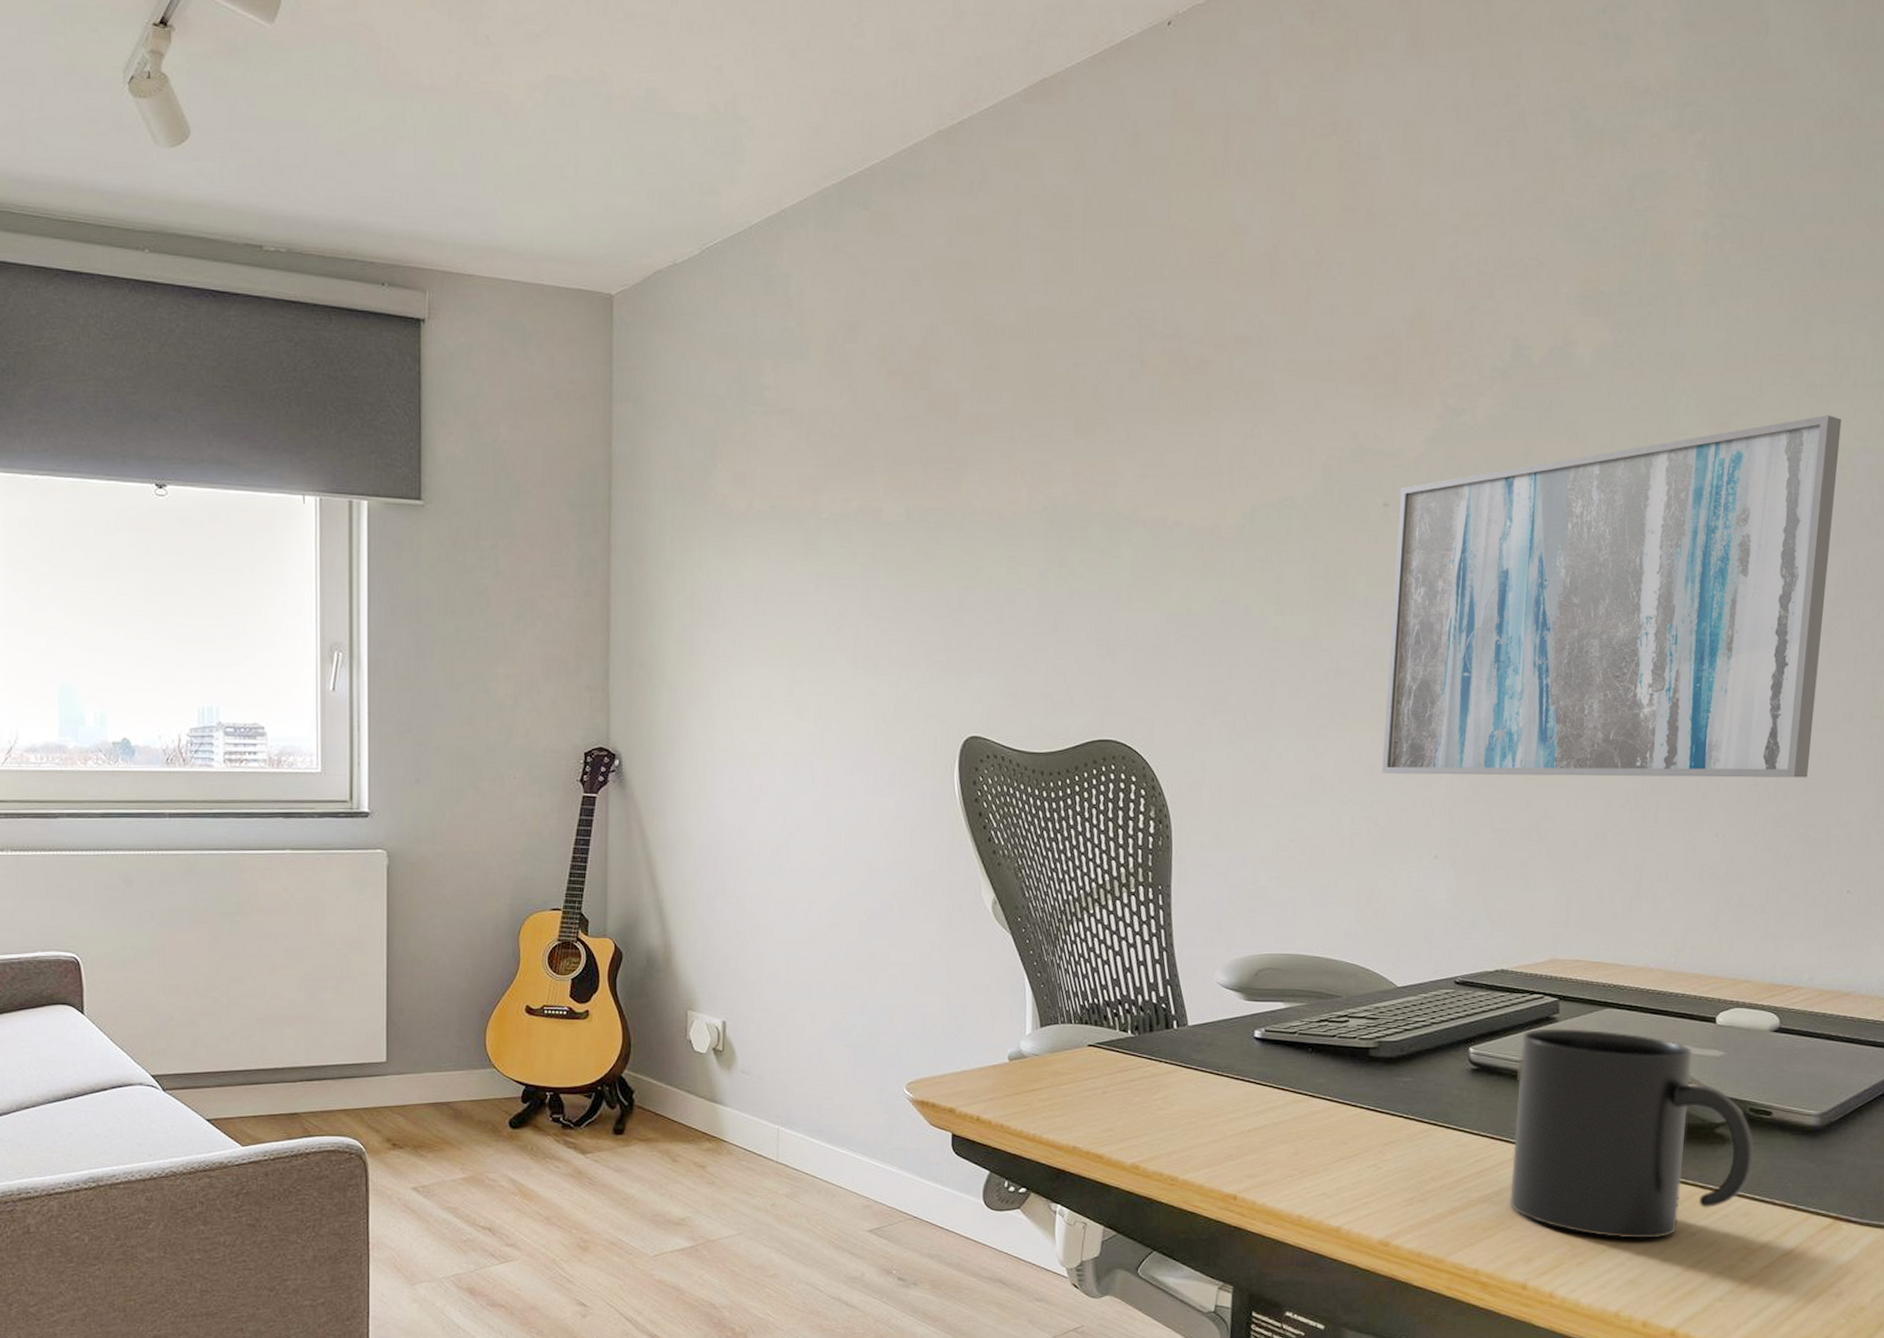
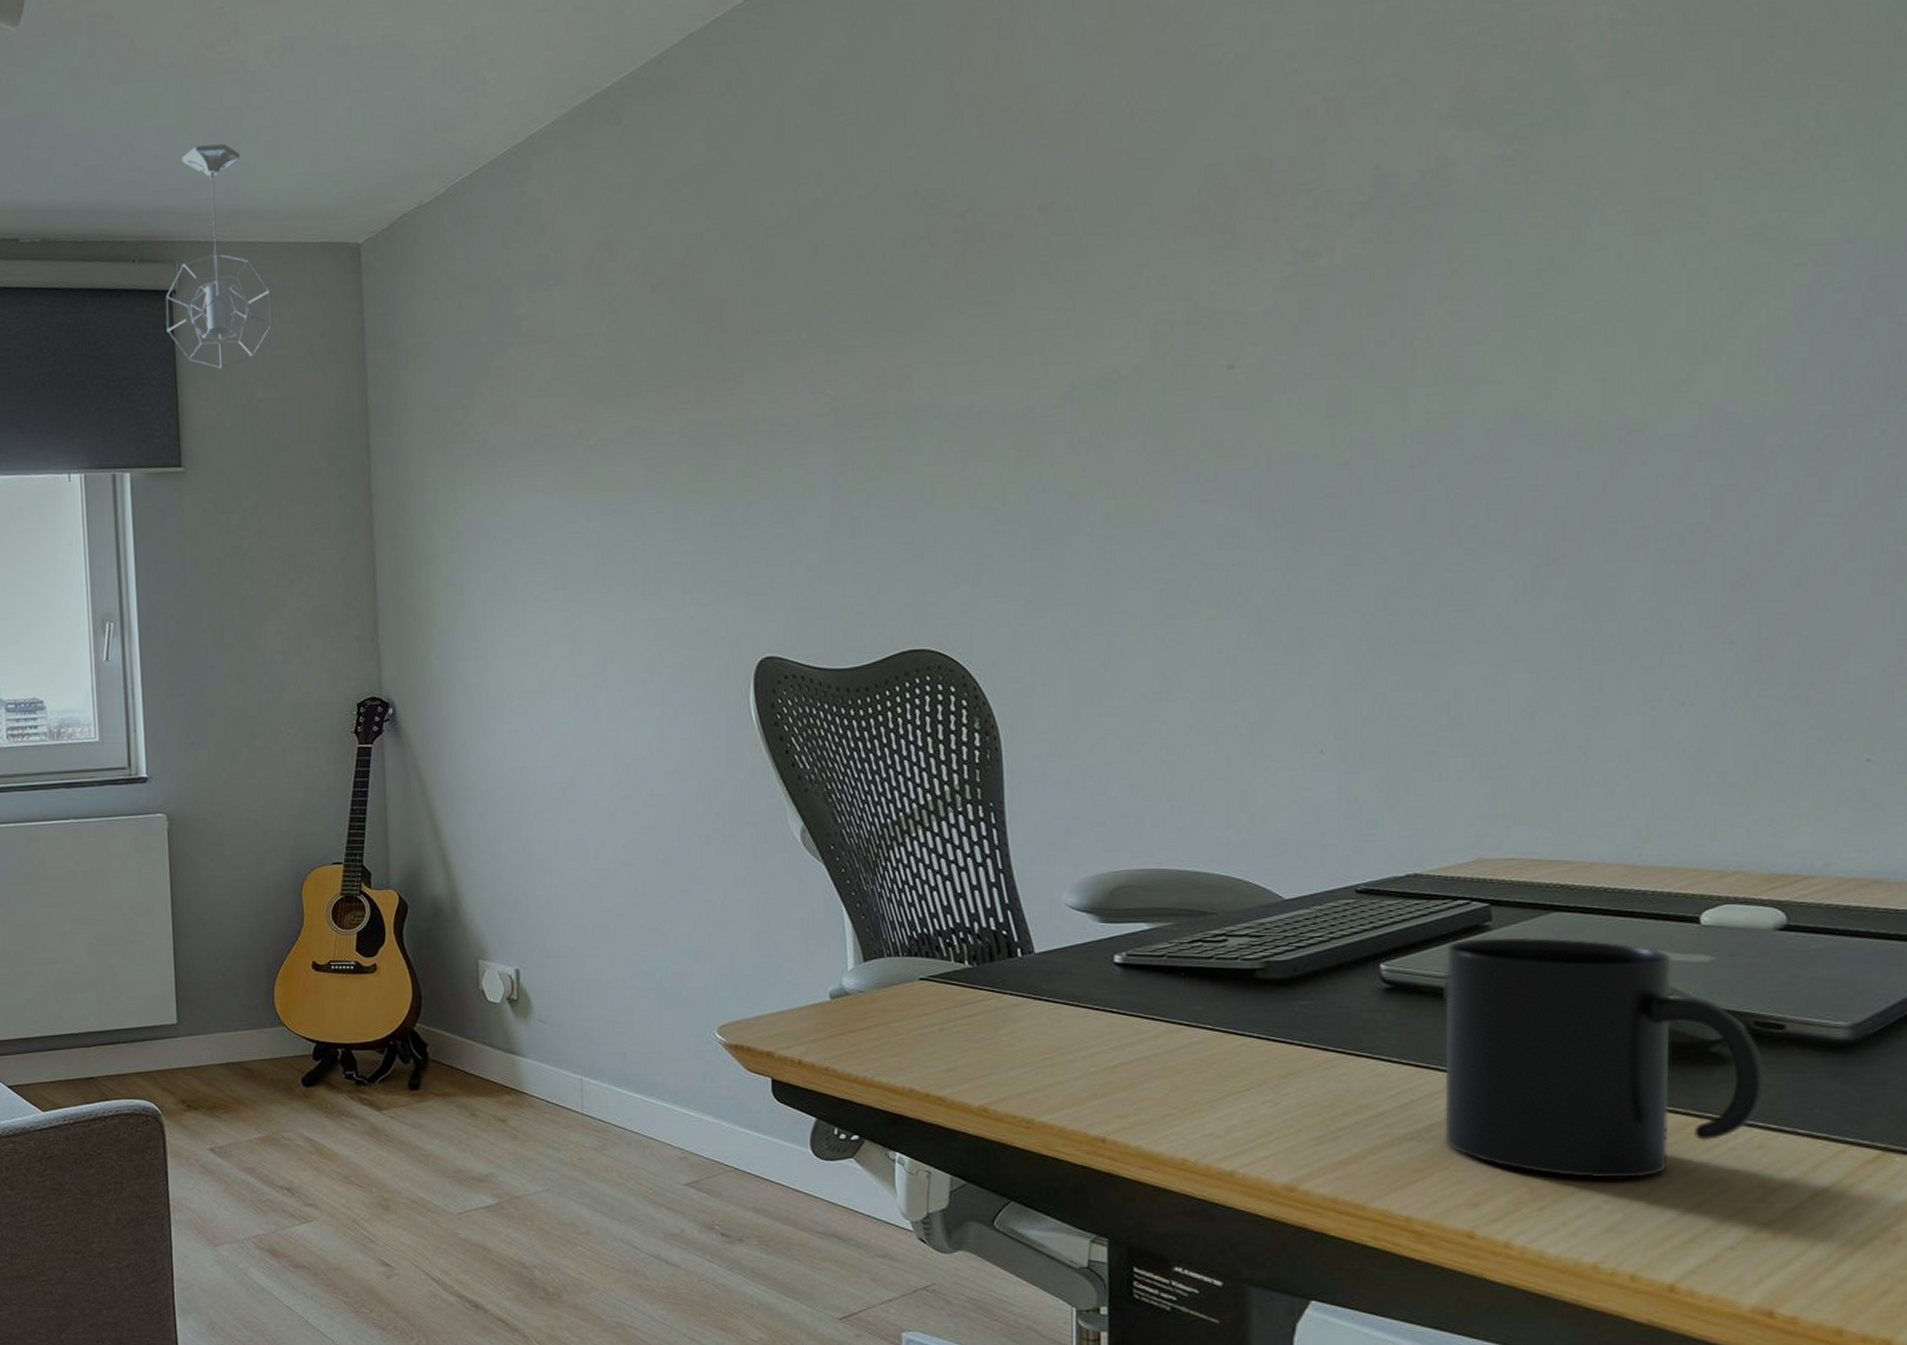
pendant light: none [413,175,522,405] -> present [165,144,273,369]
wall art: present [1382,414,1842,778] -> none [1247,205,1812,663]

